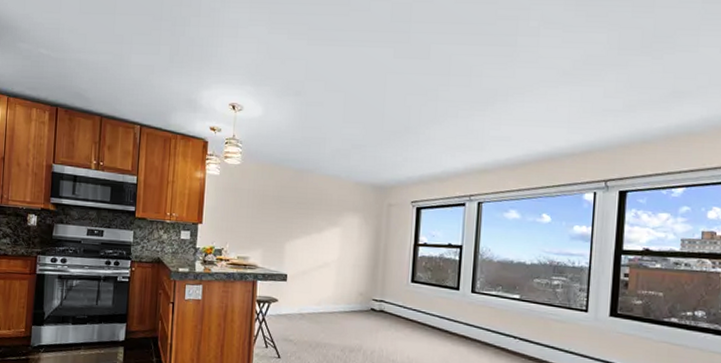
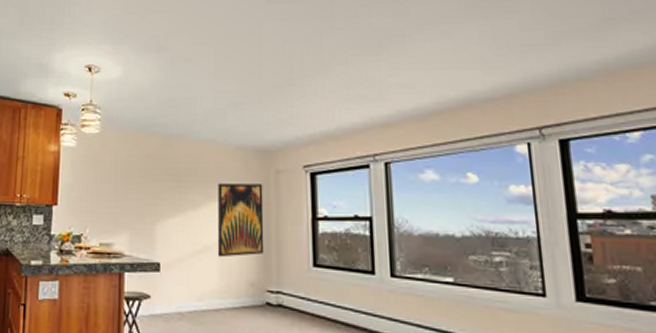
wall art: none [334,212,377,272] -> present [217,183,265,258]

